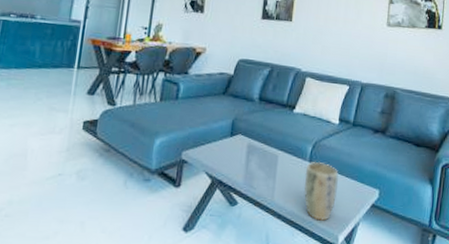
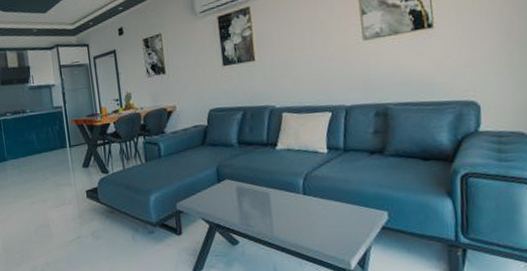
plant pot: present [304,161,338,221] -> none [301,192,340,249]

